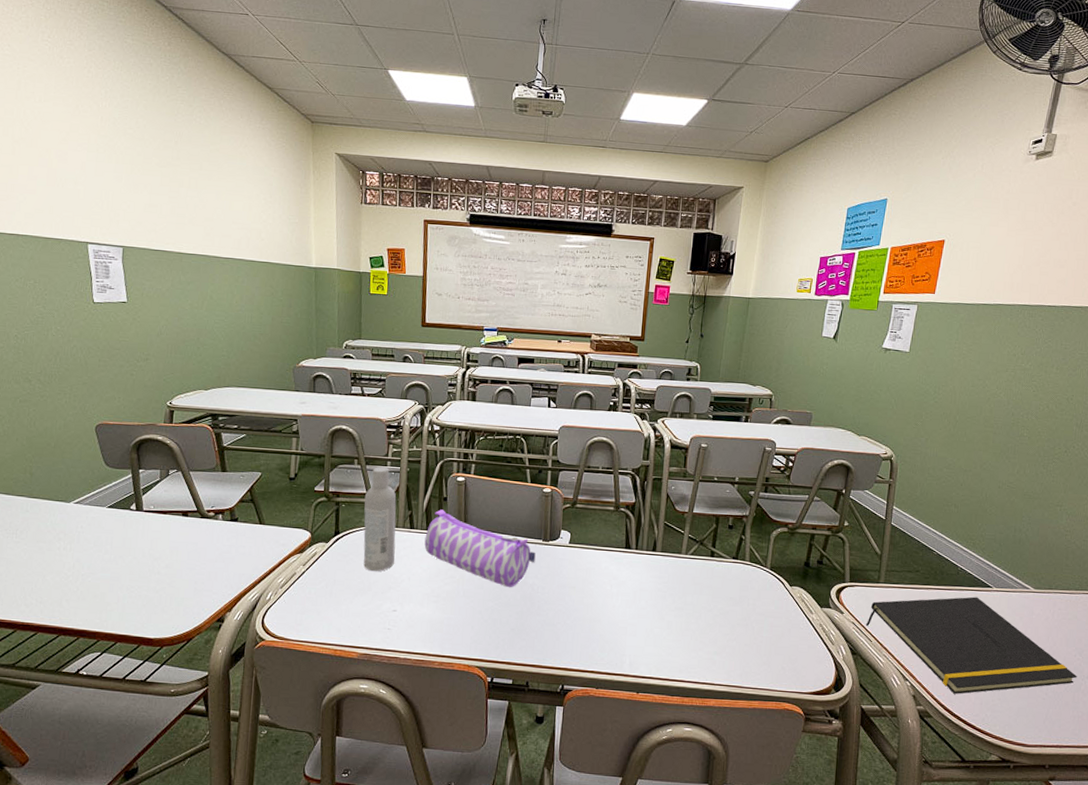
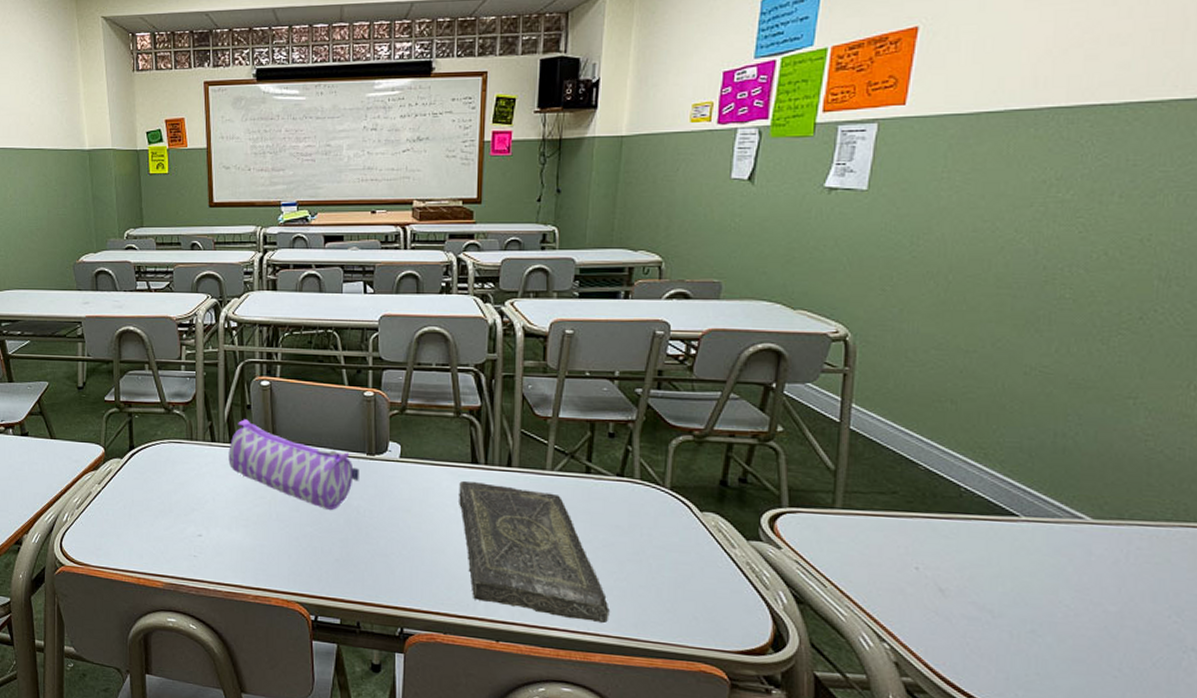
bottle: present [363,466,397,572] -> none [158,371,197,491]
book: none [613,563,723,675] -> present [458,481,610,624]
notepad: present [865,596,1078,694] -> none [816,528,1175,664]

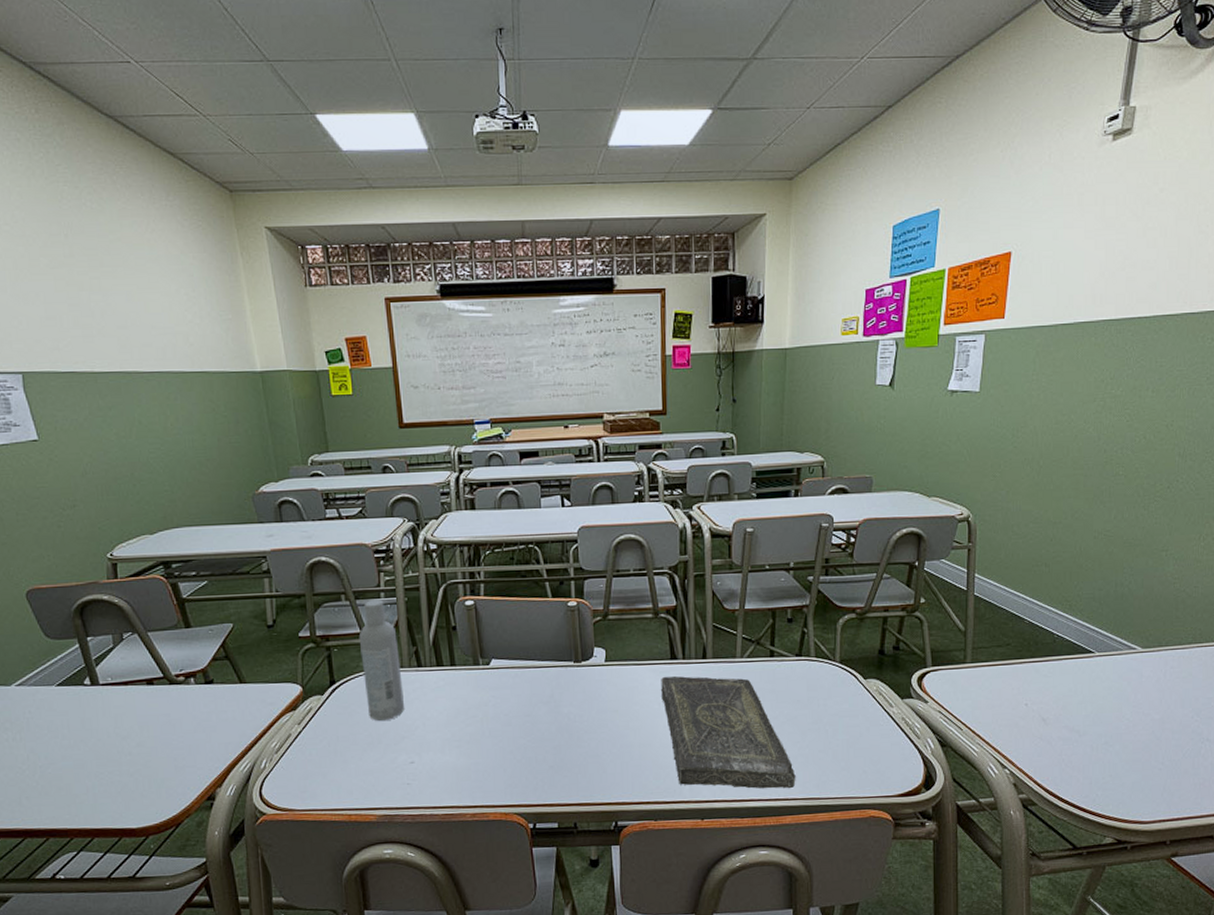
bottle: none [158,371,197,491] -> present [358,599,405,722]
pencil case: present [228,419,359,511] -> none [436,641,568,721]

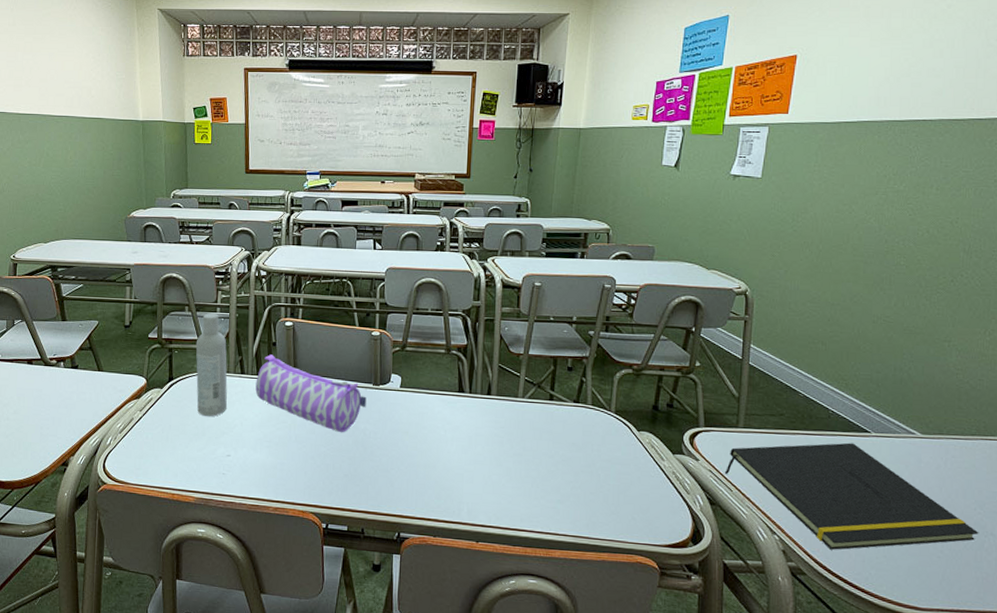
pencil case: none [436,641,568,721] -> present [255,354,366,433]
book: present [660,676,796,789] -> none [447,407,567,525]
notepad: none [954,665,1196,776] -> present [724,442,979,550]

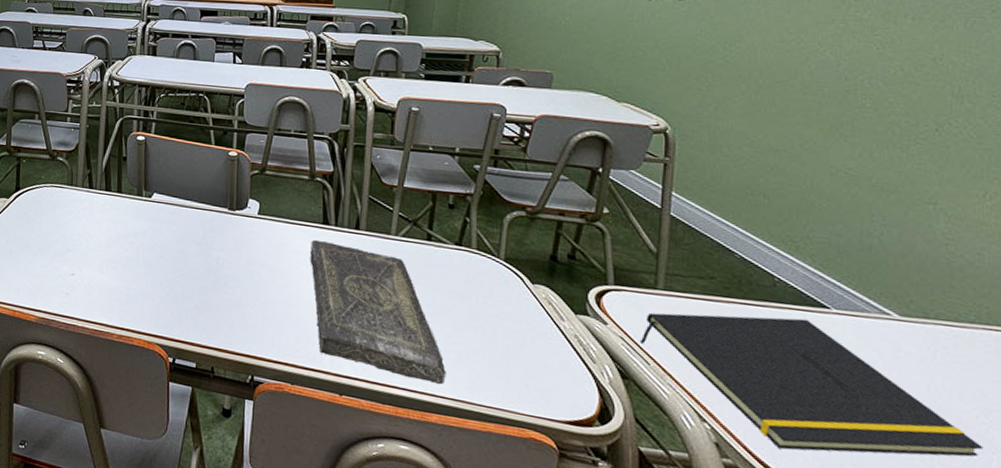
bottle: present [195,312,228,417] -> none [43,122,76,232]
pencil case: present [255,354,366,433] -> none [103,169,221,260]
book: none [447,407,567,525] -> present [309,240,446,385]

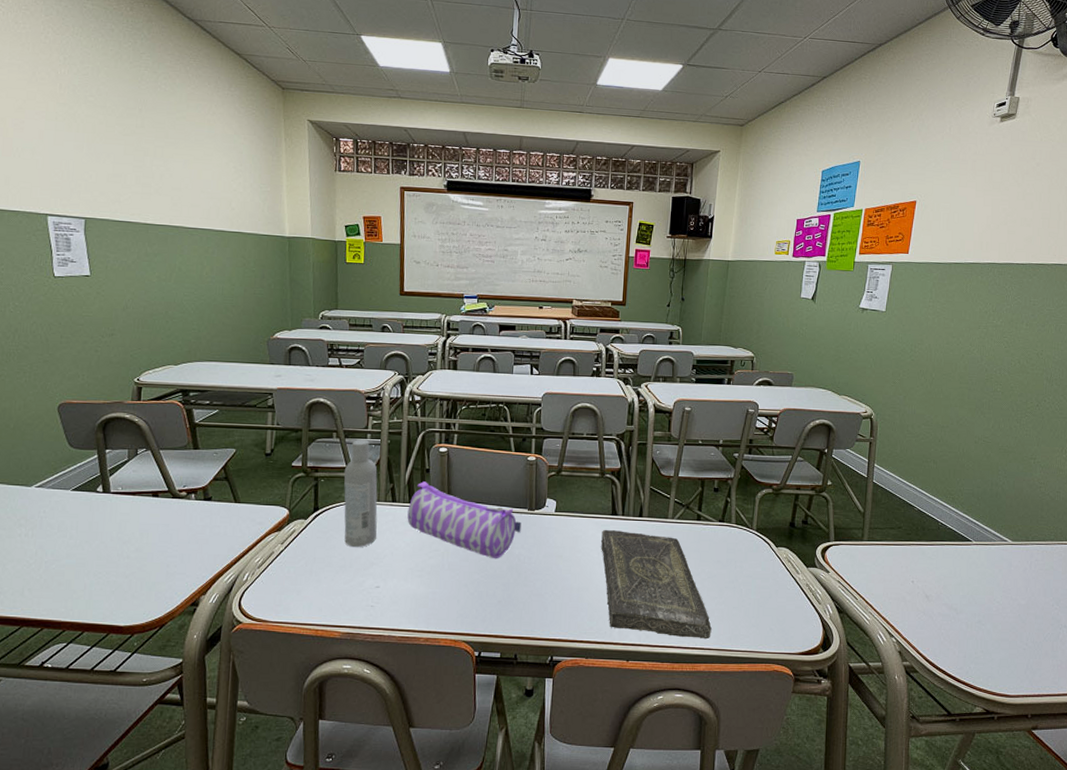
bottle: none [43,122,76,232] -> present [344,439,378,548]
pencil case: none [103,169,221,260] -> present [407,481,521,559]
notepad: present [639,312,984,457] -> none [851,551,1056,648]

